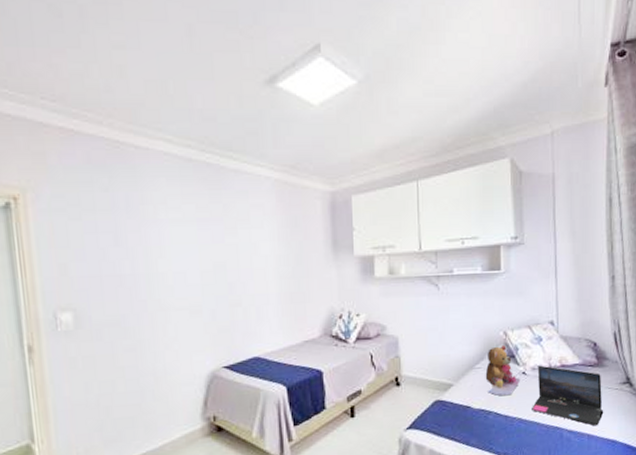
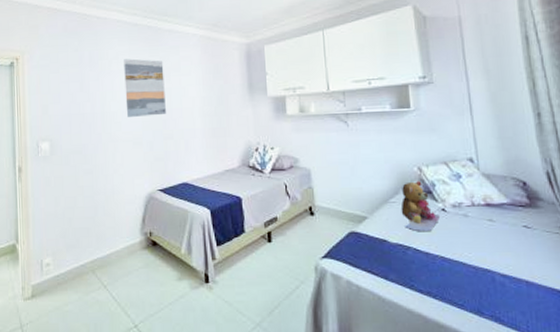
wall art: none [174,204,232,279] -> present [124,58,166,117]
laptop: present [532,365,604,425] -> none [455,203,544,271]

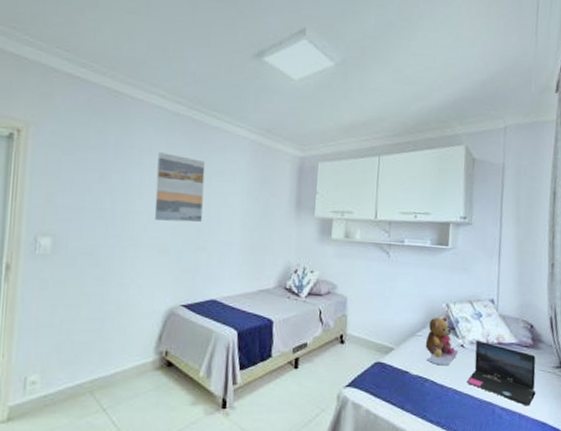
laptop: none [455,203,544,271] -> present [467,340,536,405]

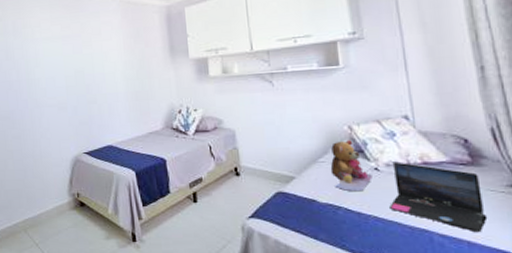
wall art: present [154,152,206,223] -> none [46,26,89,83]

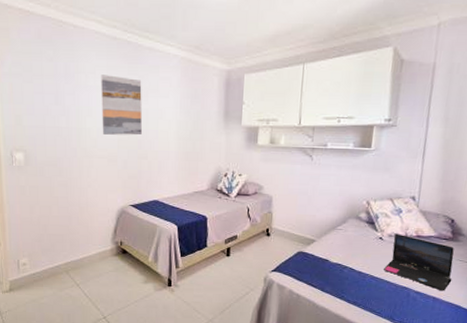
wall art: none [46,26,89,83] -> present [101,75,142,135]
teddy bear: present [330,139,372,192] -> none [345,212,377,255]

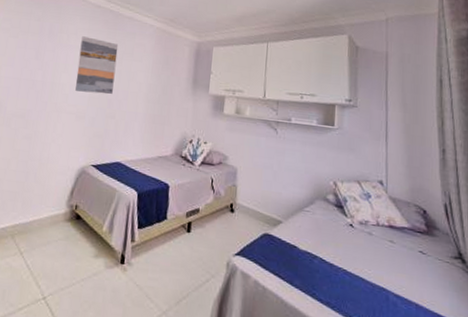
laptop: present [384,233,454,290] -> none [357,221,434,296]

